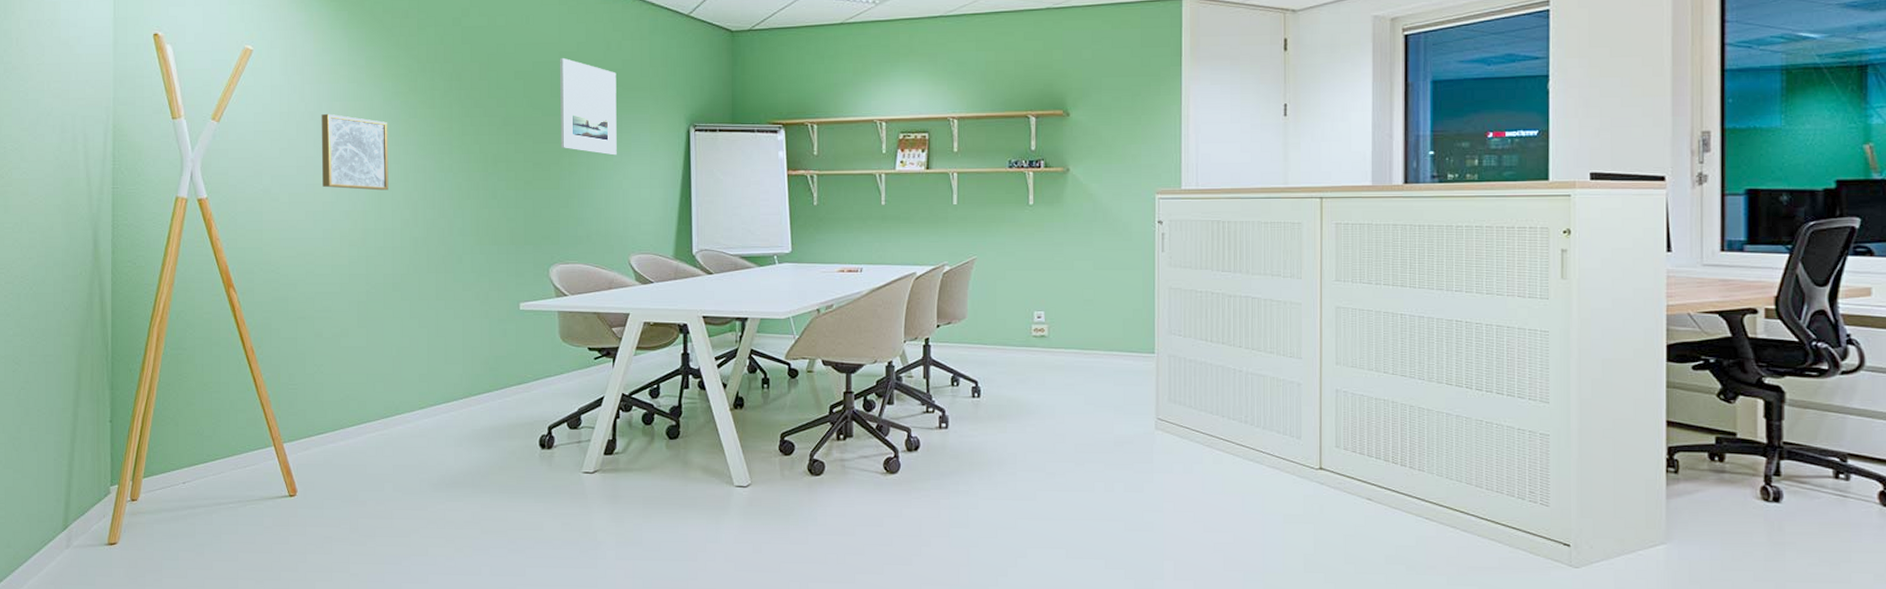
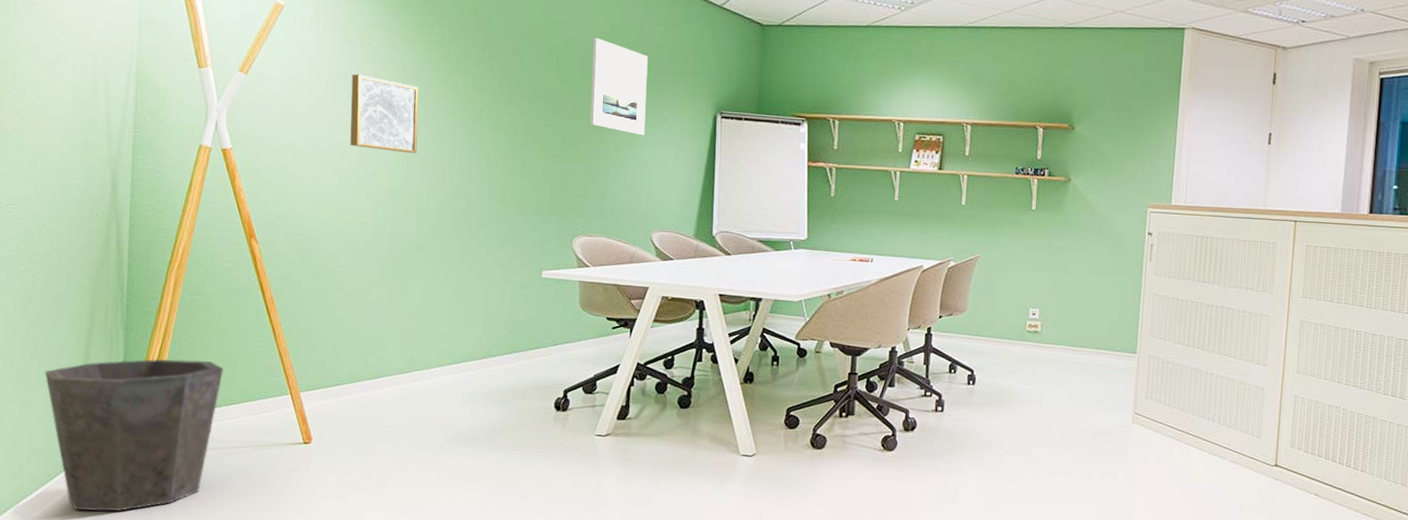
waste bin: none [35,415,207,577] -> present [45,358,223,512]

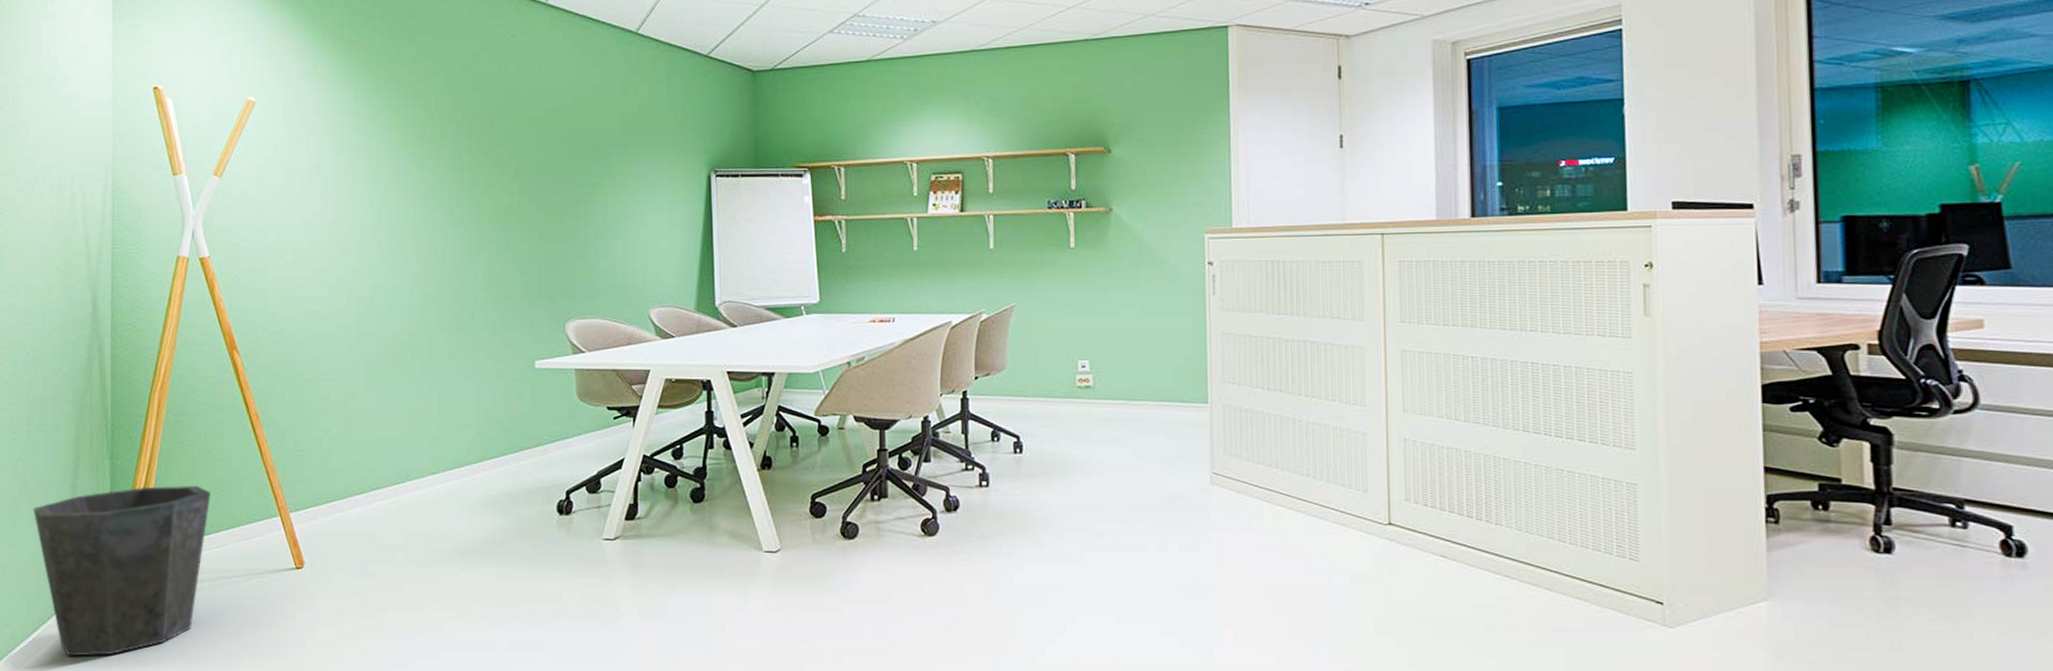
wall art: present [350,74,419,154] -> none [326,166,397,246]
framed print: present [590,37,648,136] -> none [574,102,634,204]

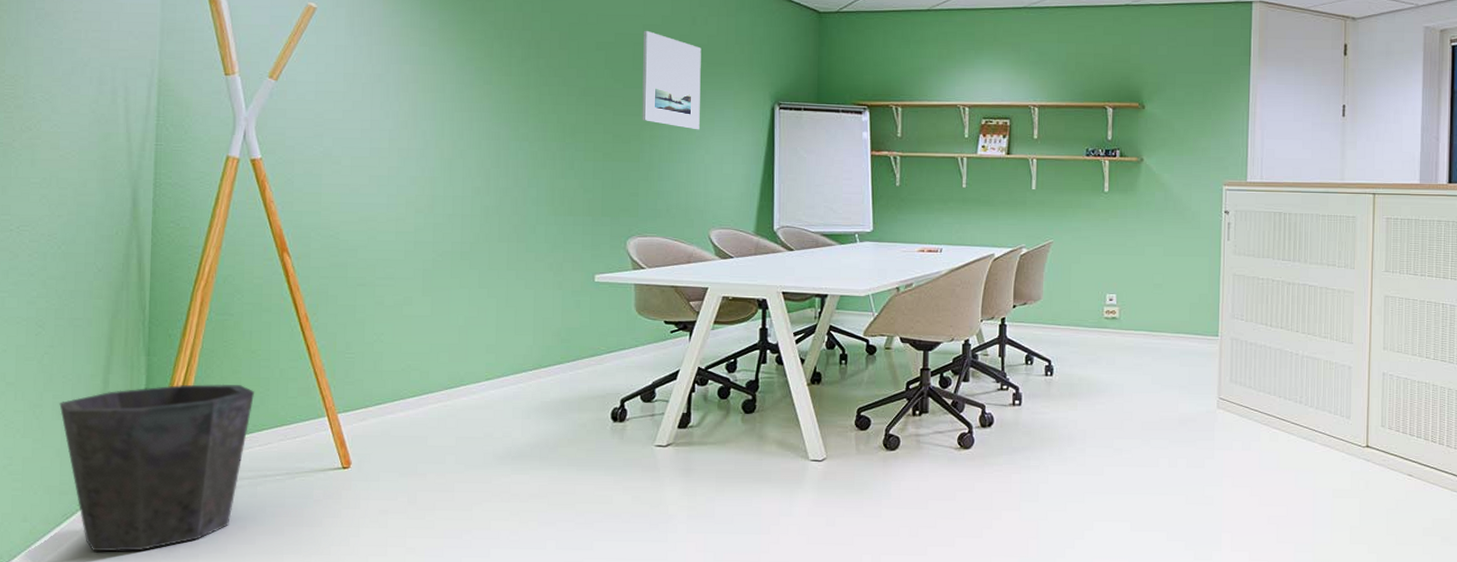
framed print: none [574,102,634,204] -> present [642,30,701,130]

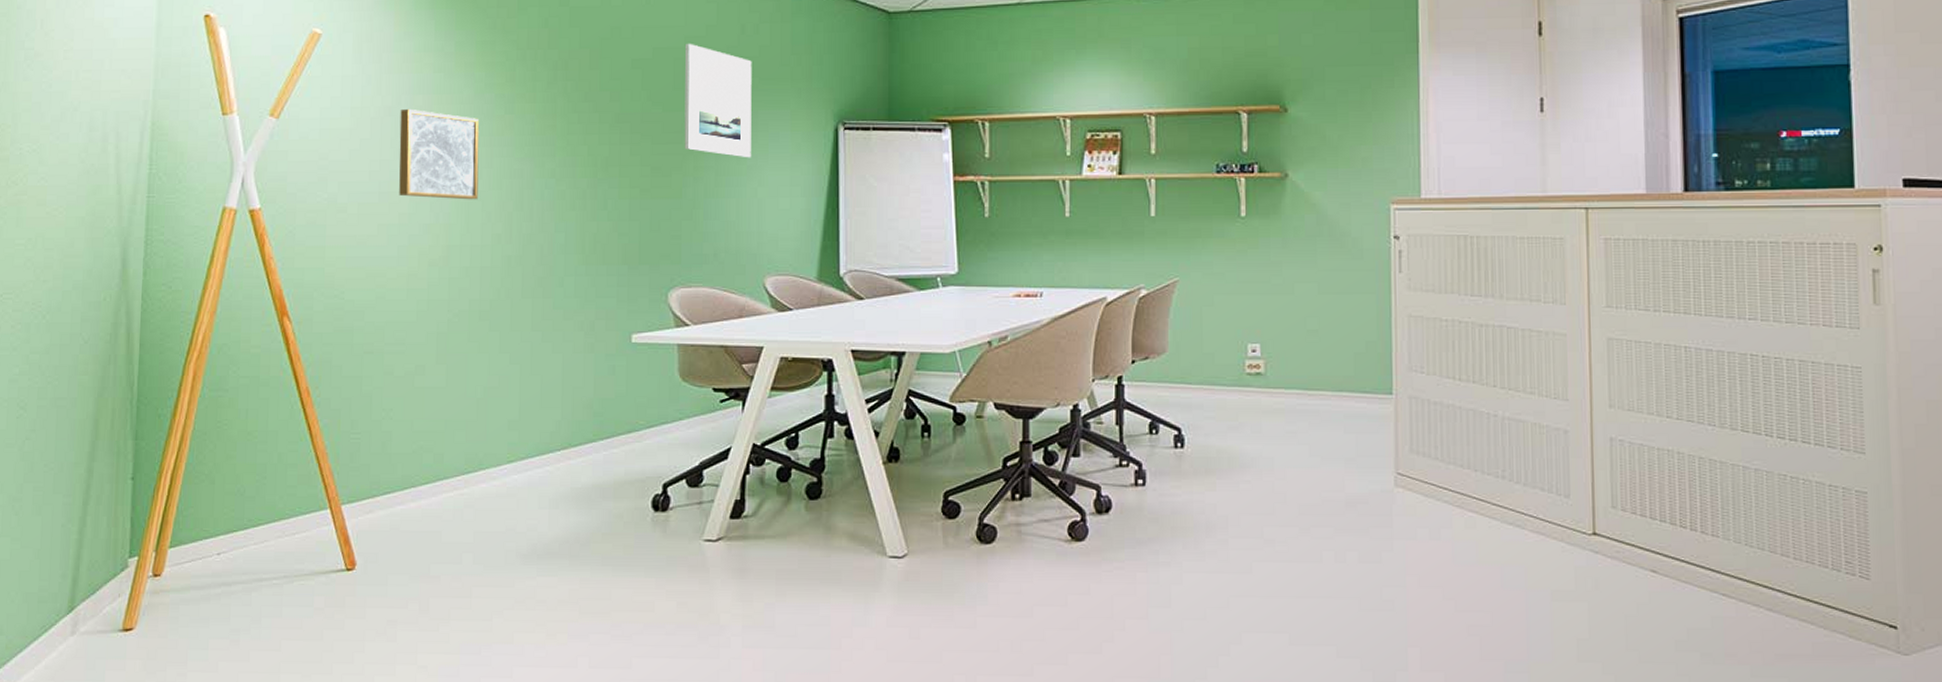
waste bin: present [59,384,254,552] -> none [40,471,250,671]
wall art: none [388,76,461,157] -> present [399,108,480,200]

